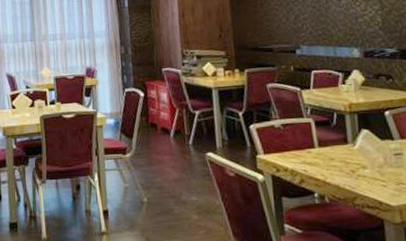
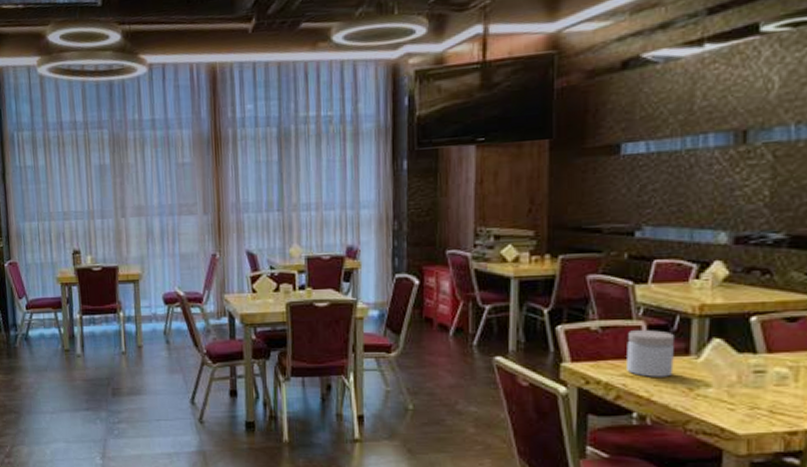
jar: none [302,125,339,163] -> present [627,330,676,377]

